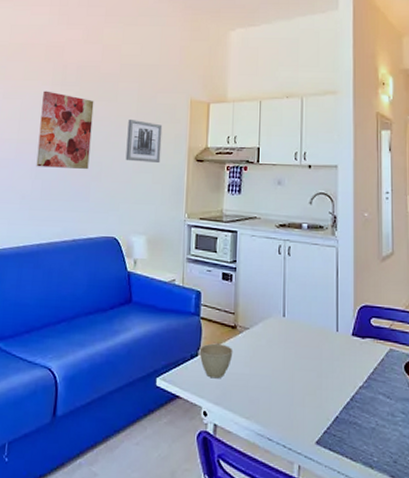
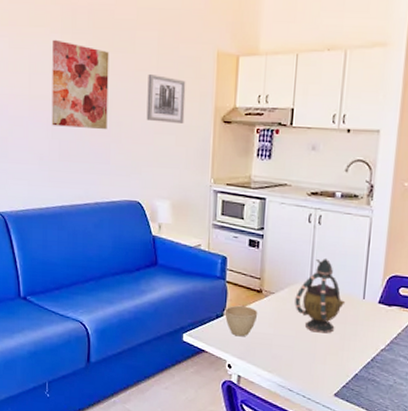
teapot: none [270,289,320,371] -> present [295,257,346,334]

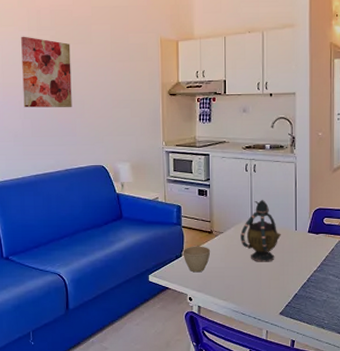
wall art: present [146,74,186,123] -> none [104,60,137,98]

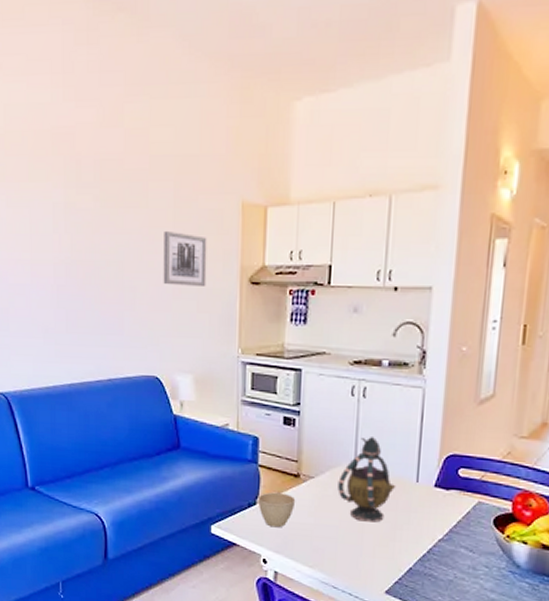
wall art: present [21,36,72,108] -> none [55,195,119,297]
wall art: none [104,60,137,98] -> present [163,232,207,286]

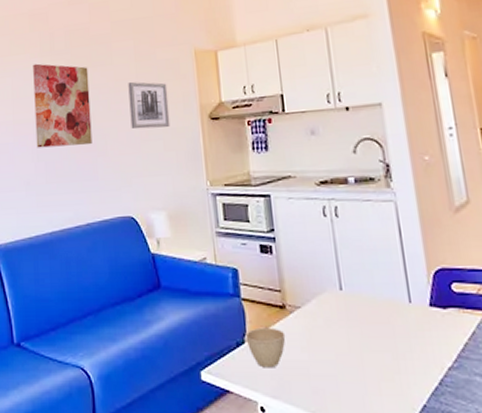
wall art: none [55,195,119,297] -> present [33,63,92,148]
teapot: present [337,435,396,523] -> none [326,256,389,353]

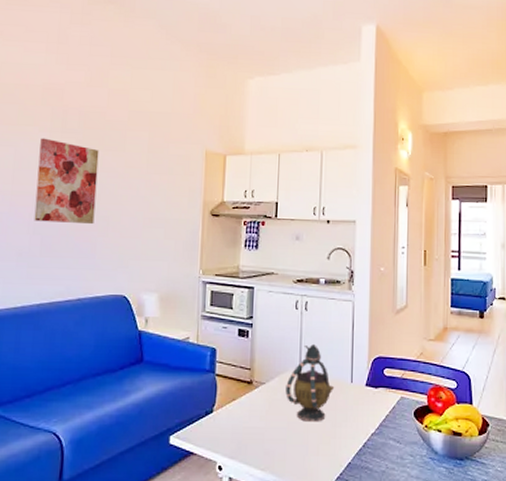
wall art: present [128,82,170,130] -> none [135,171,176,217]
cup: present [245,327,286,368] -> none [214,399,249,434]
teapot: none [326,256,389,353] -> present [285,343,335,422]

